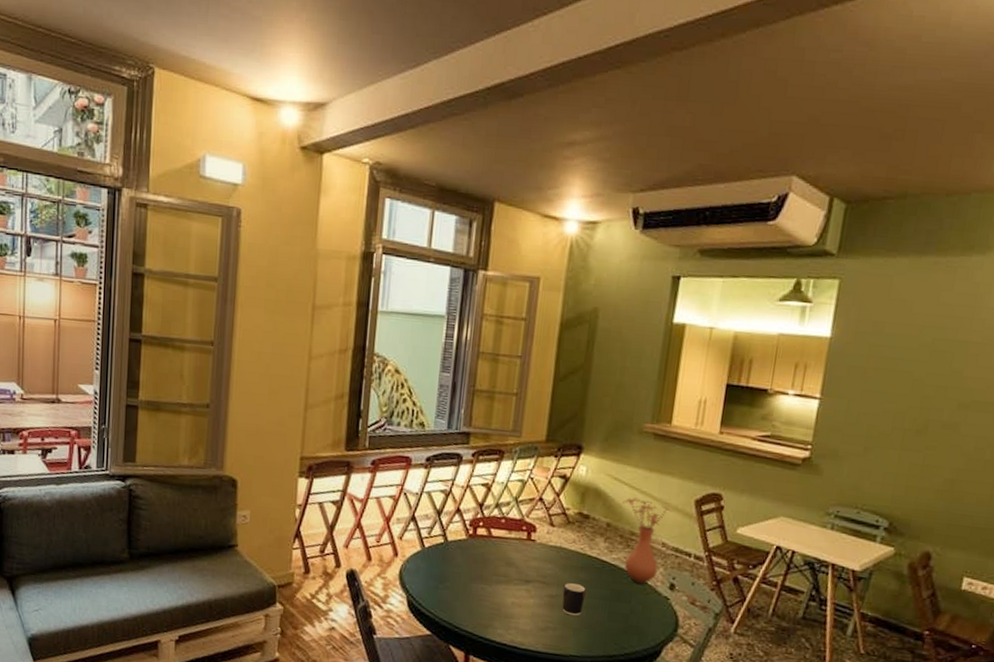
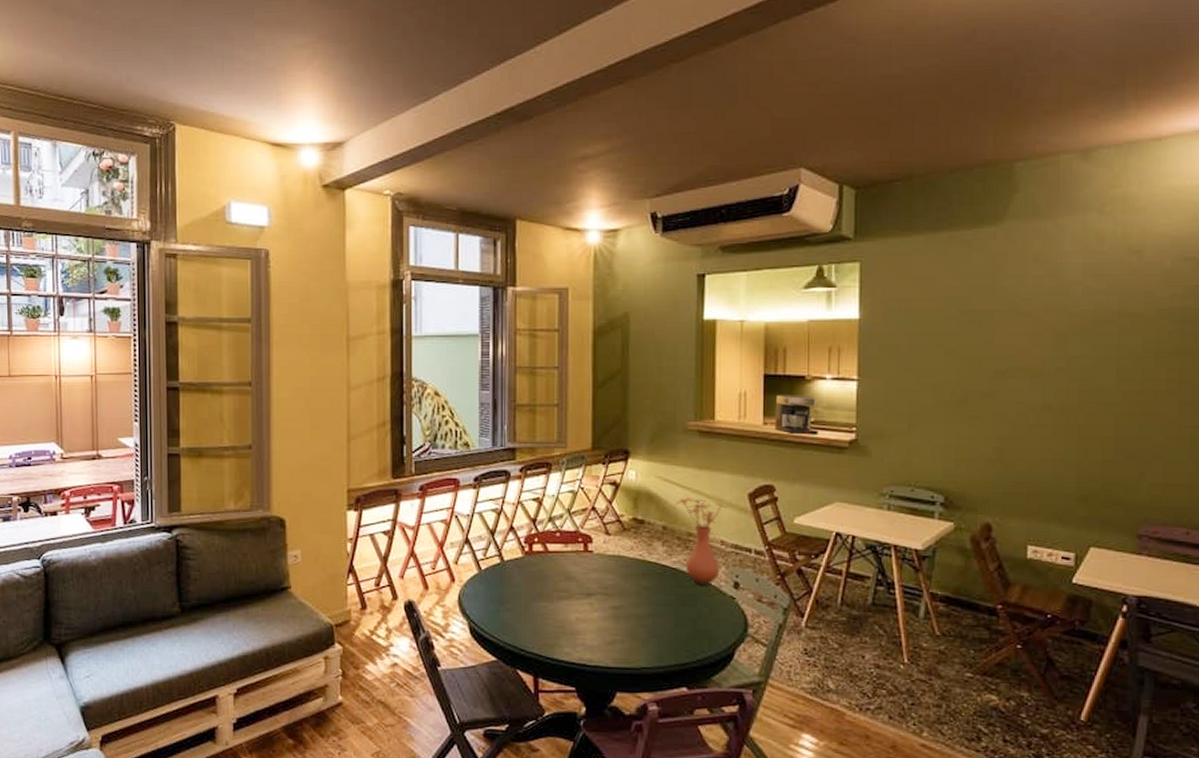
mug: present [562,582,586,616] -> none [626,591,650,626]
coffee maker: none [730,405,777,450] -> present [775,395,818,435]

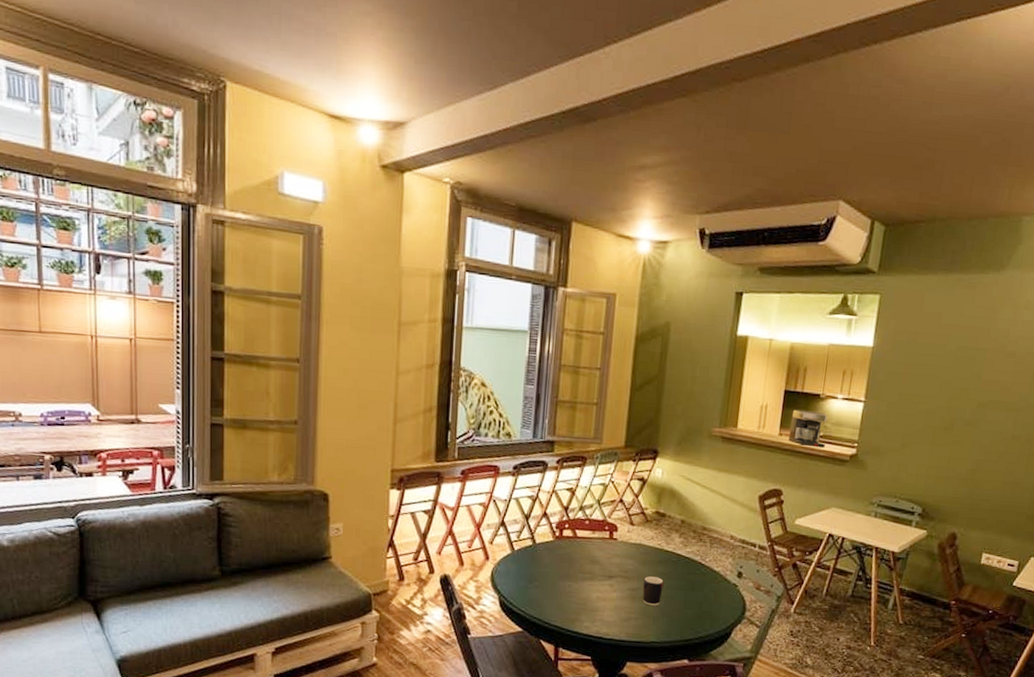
mug: none [626,591,650,626] -> present [642,575,664,606]
vase: present [676,497,728,586] -> none [695,495,740,574]

